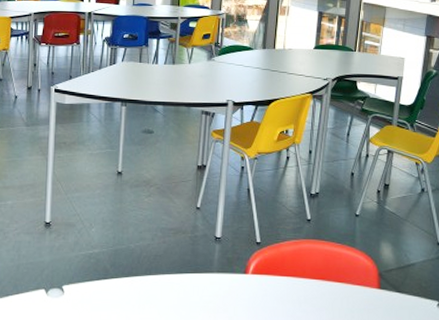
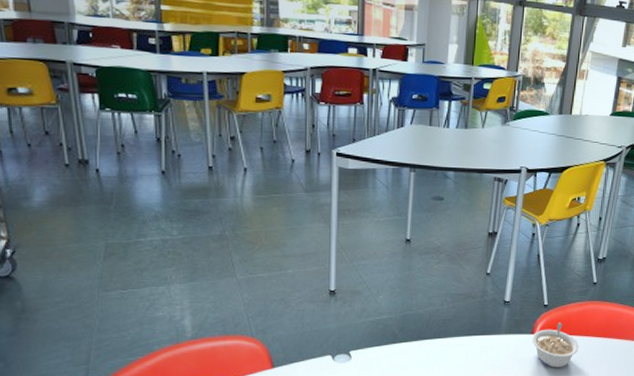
legume: none [246,262,296,312] -> present [532,323,579,367]

